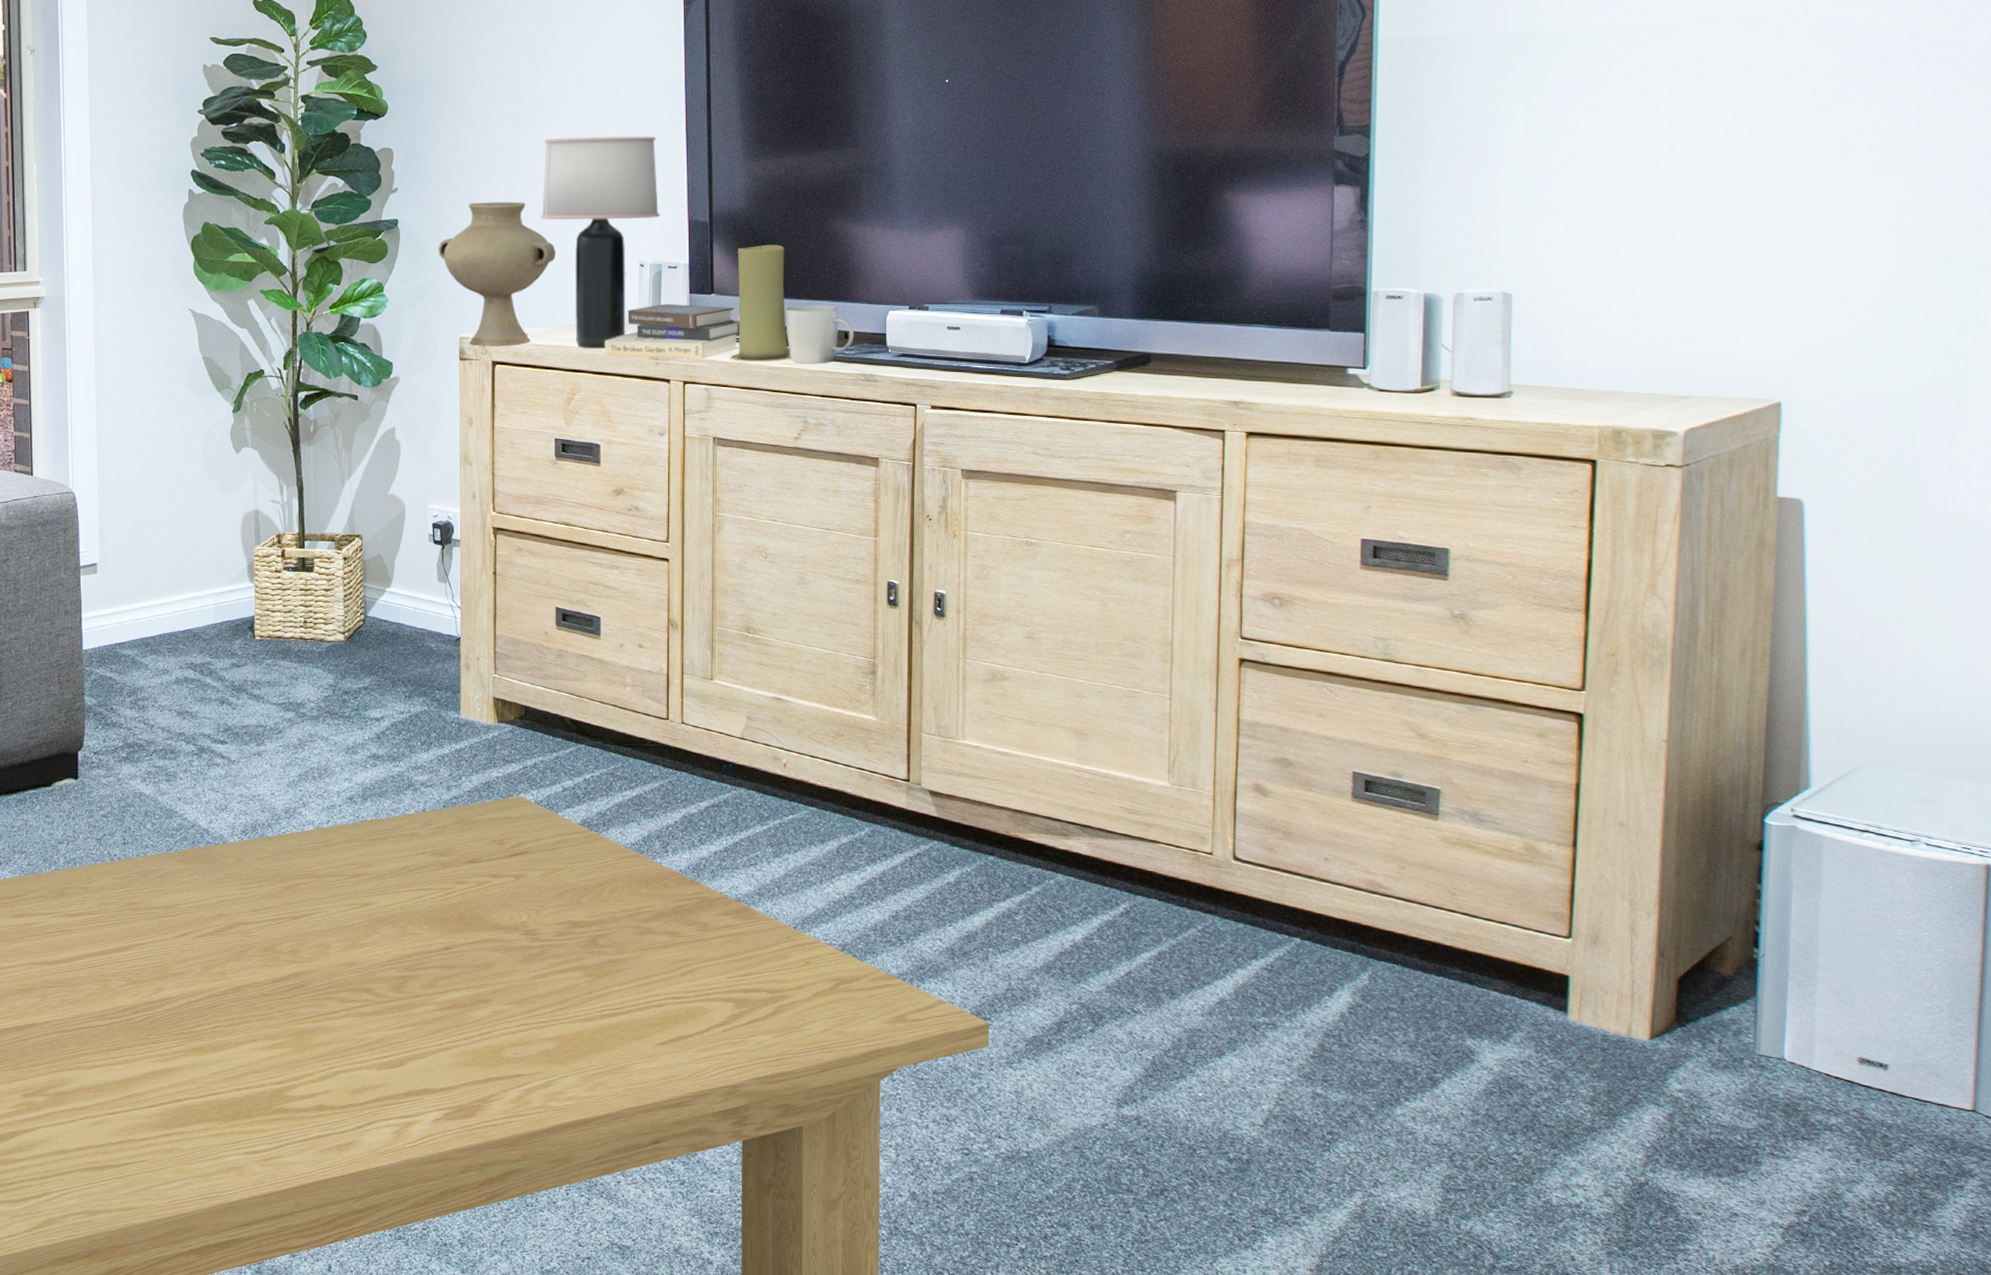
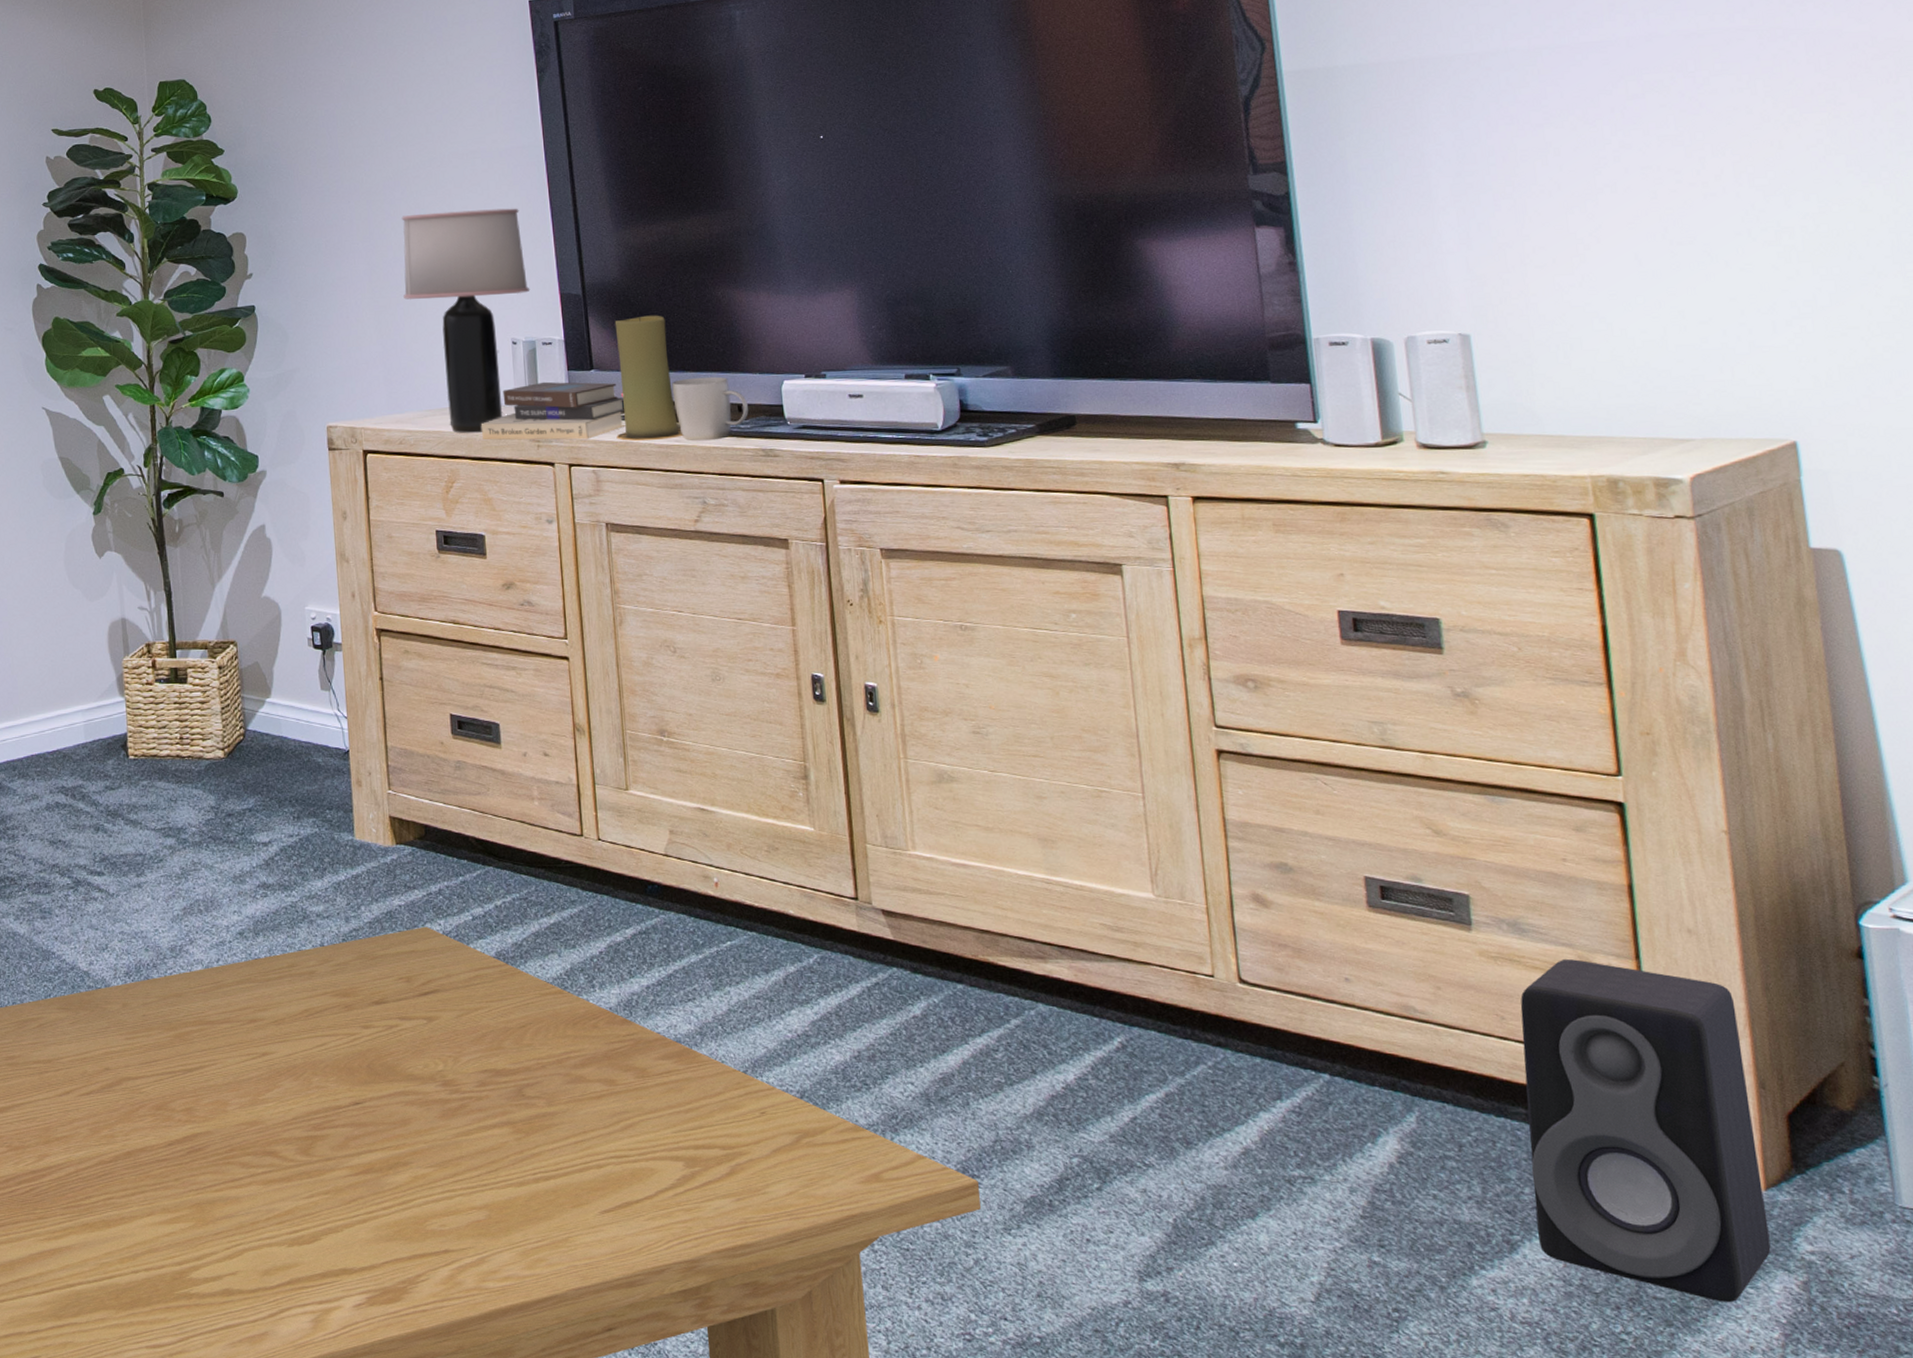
vase: present [438,201,556,347] -> none [298,281,423,435]
speaker: none [1457,846,1650,1129] -> present [1520,959,1771,1302]

